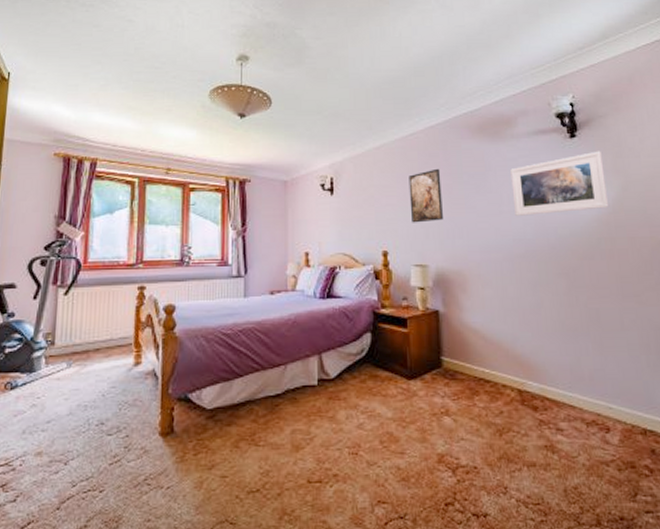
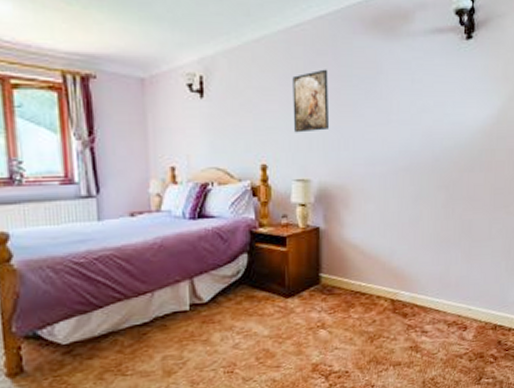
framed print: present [510,151,610,216] -> none [402,55,495,126]

